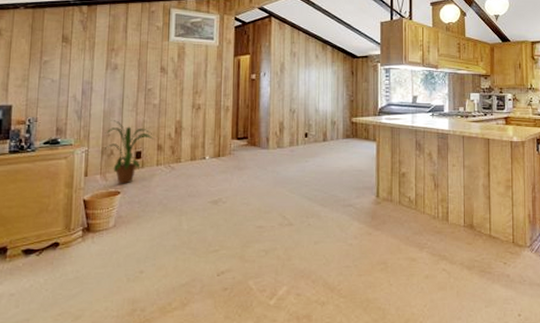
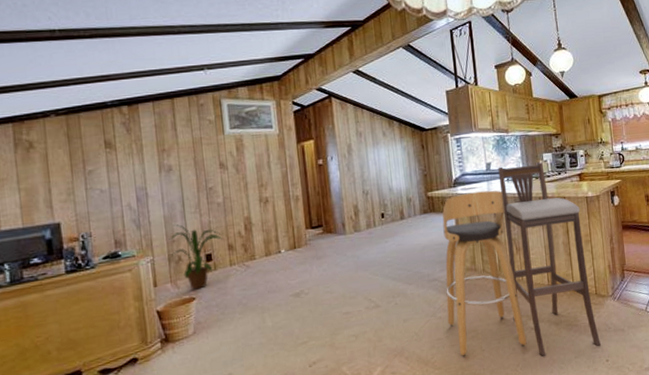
bar stool: none [358,123,436,289] -> present [442,190,527,357]
bar stool: none [424,101,514,300] -> present [498,162,601,356]

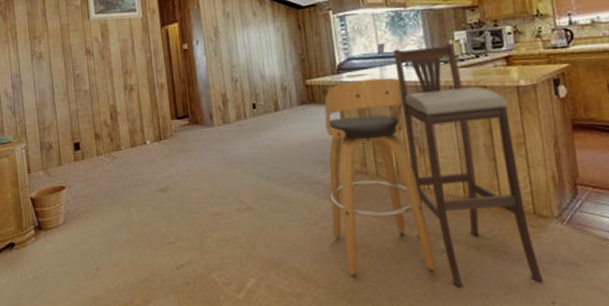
house plant: present [168,224,224,290] -> none [40,112,90,179]

